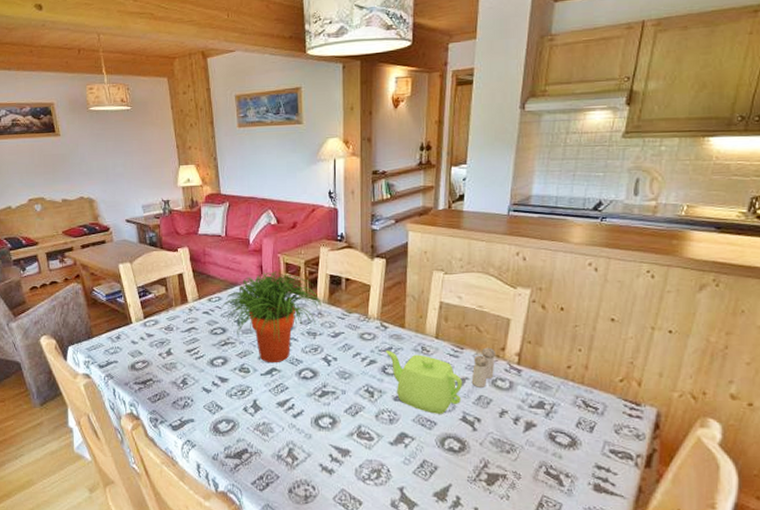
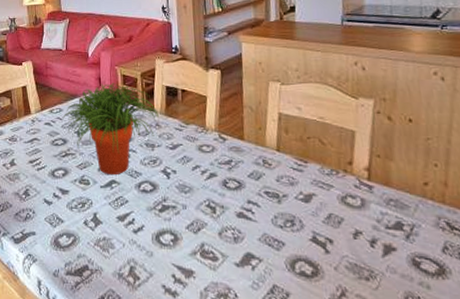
teapot: present [386,350,463,414] -> none [226,163,310,233]
salt and pepper shaker: present [471,347,495,388] -> none [318,161,343,205]

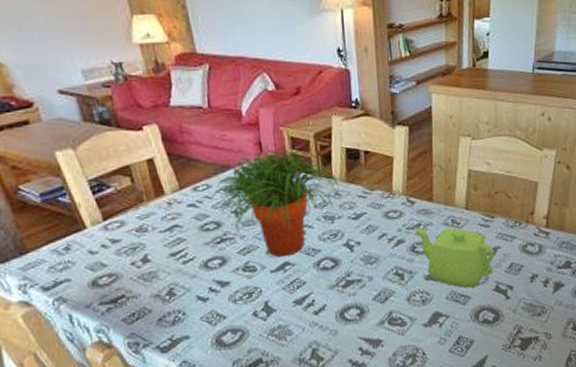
teapot: none [226,163,310,233] -> present [414,227,495,288]

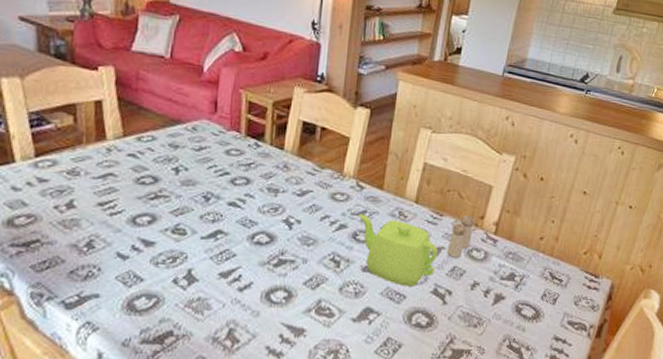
potted plant: present [211,147,338,257] -> none [154,109,289,224]
salt and pepper shaker: none [502,213,525,255] -> present [447,215,474,258]

